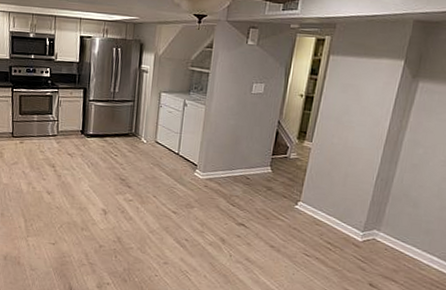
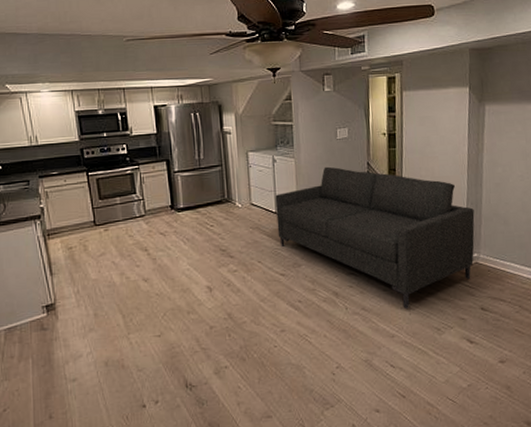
sofa: none [176,118,383,269] -> present [275,166,475,310]

